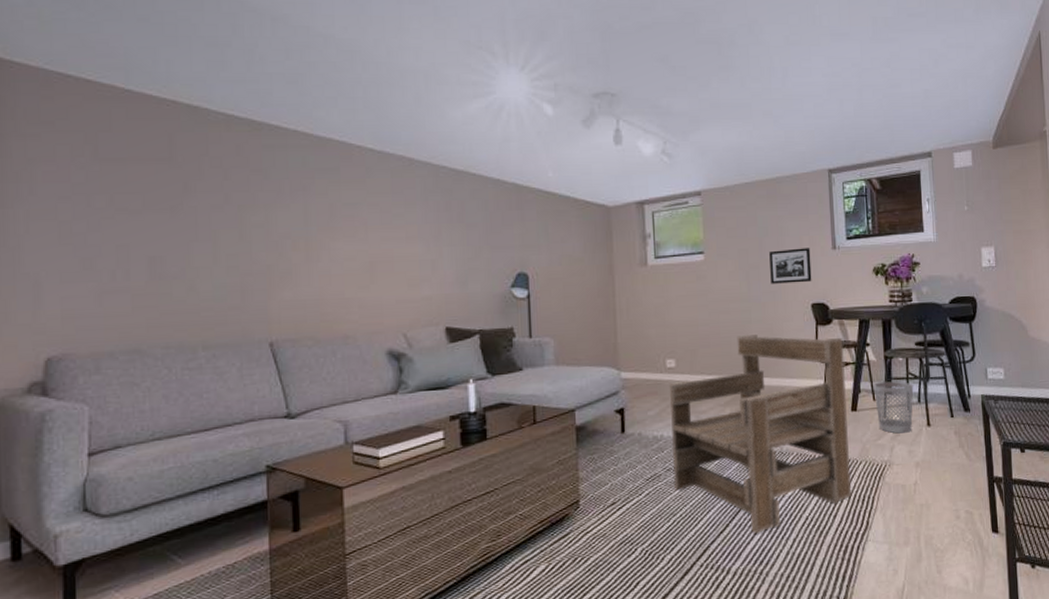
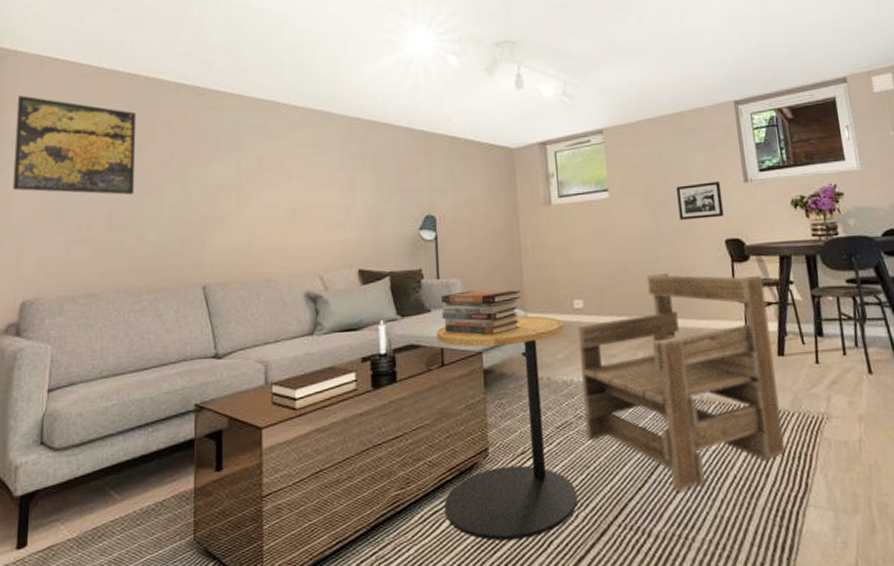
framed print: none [19,117,181,240] -> present [12,95,137,195]
side table: none [528,374,664,584] -> present [436,315,577,541]
book stack: none [534,349,614,394] -> present [441,290,521,336]
wastebasket: present [873,381,914,434] -> none [800,322,851,382]

